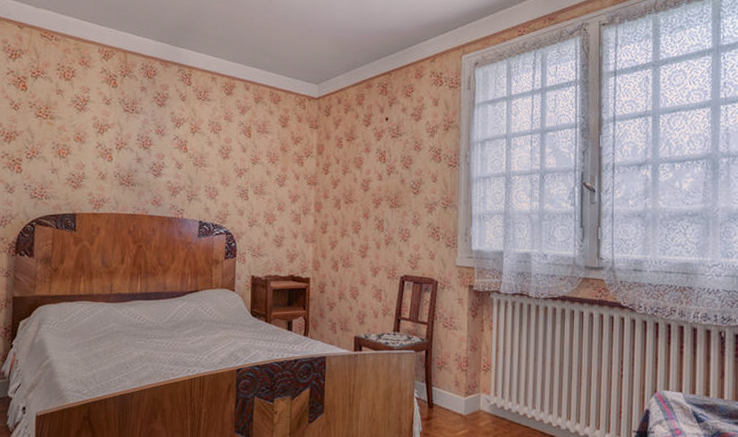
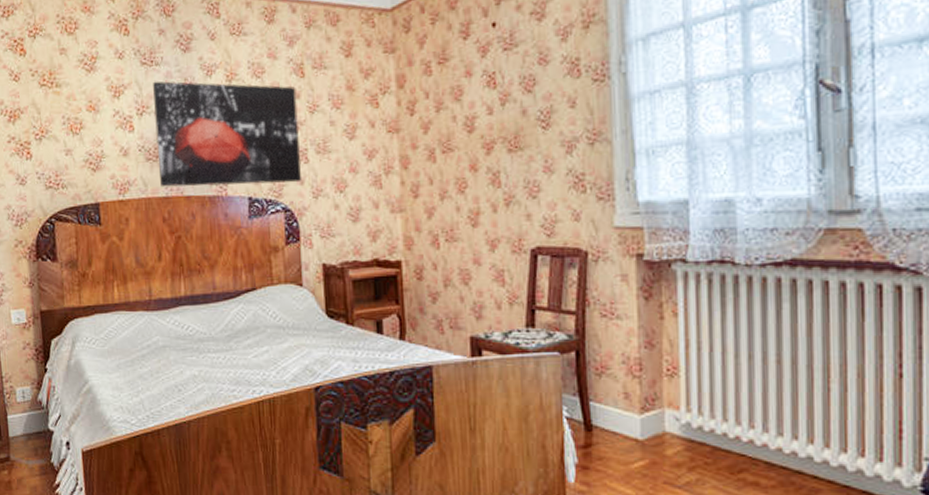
wall art: none [129,125,244,214] -> present [153,81,301,188]

